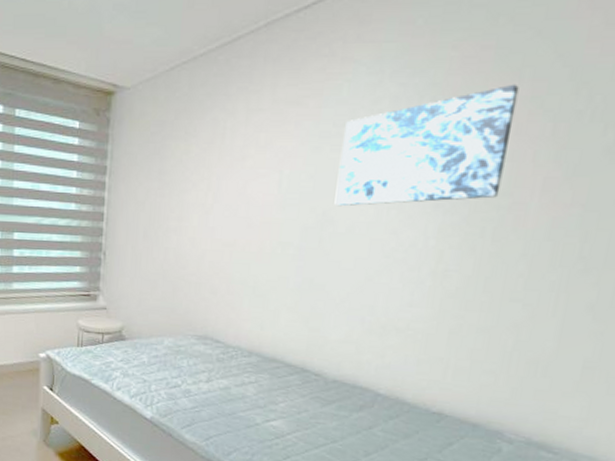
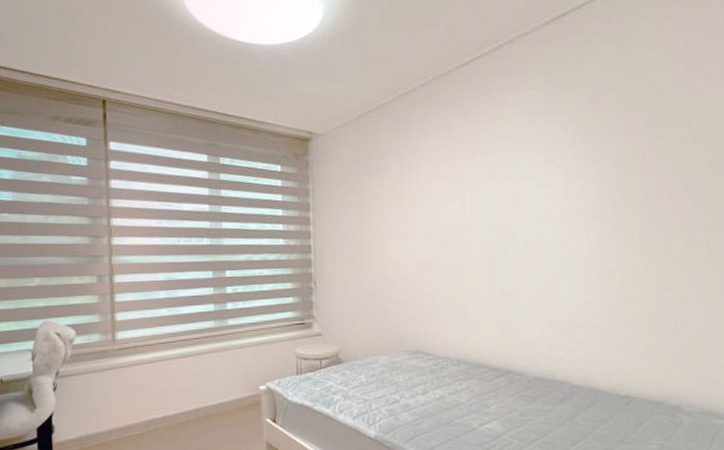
wall art: present [334,84,519,207] -> none [510,117,639,224]

